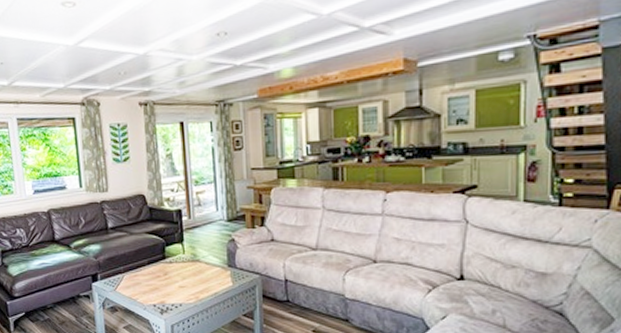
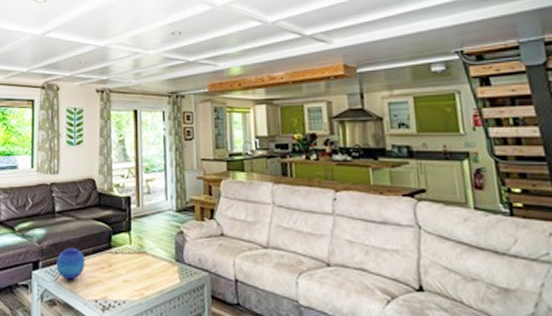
decorative ball: none [114,260,142,289] -> present [56,247,86,281]

